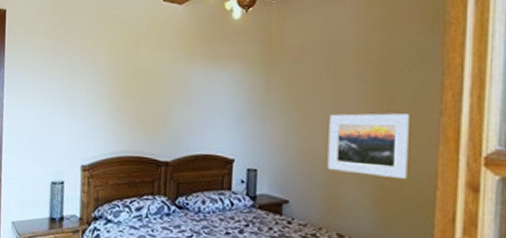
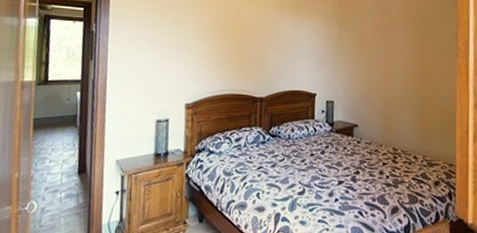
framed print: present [327,113,409,179] -> none [384,55,437,103]

